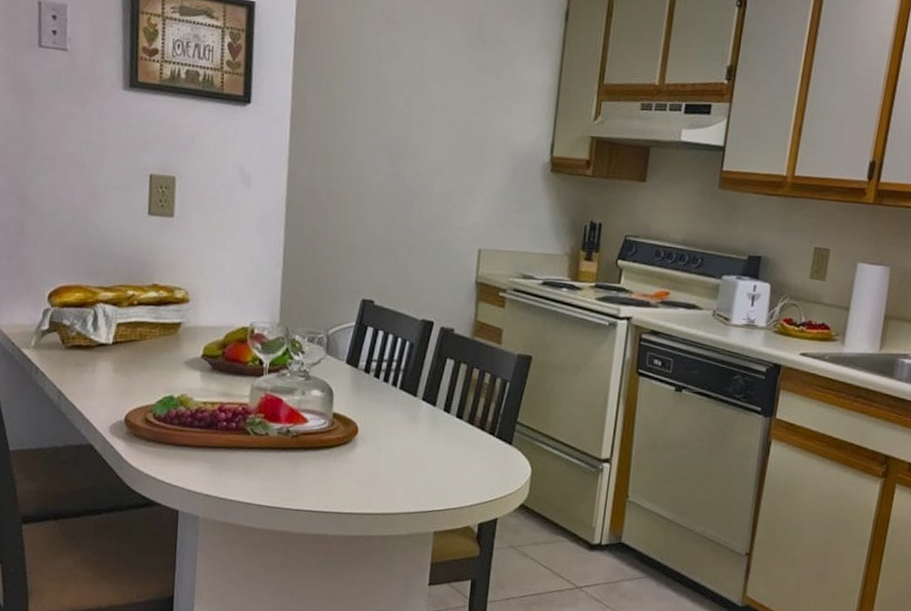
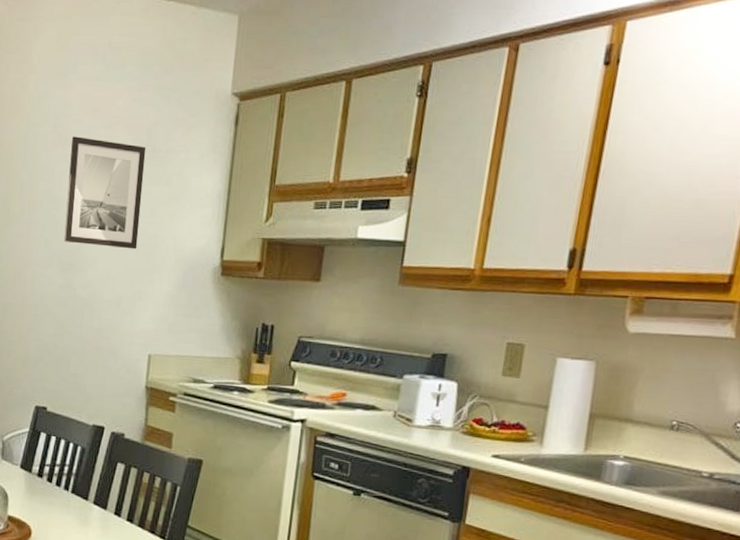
wall art: none [391,20,477,141] -> present [63,136,146,249]

